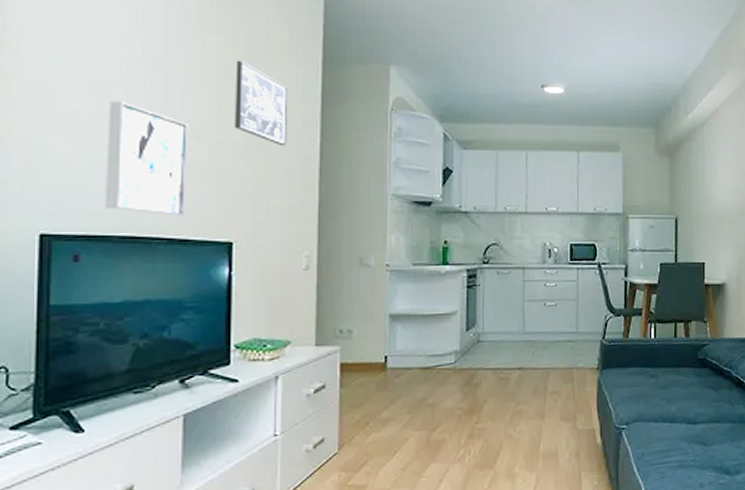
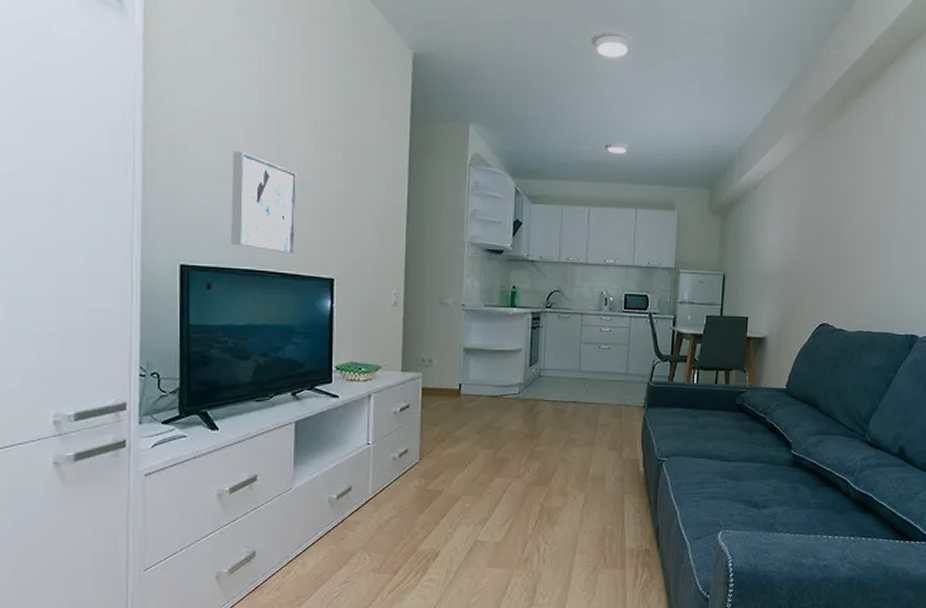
wall art: present [235,60,289,146] -> none [336,116,381,196]

